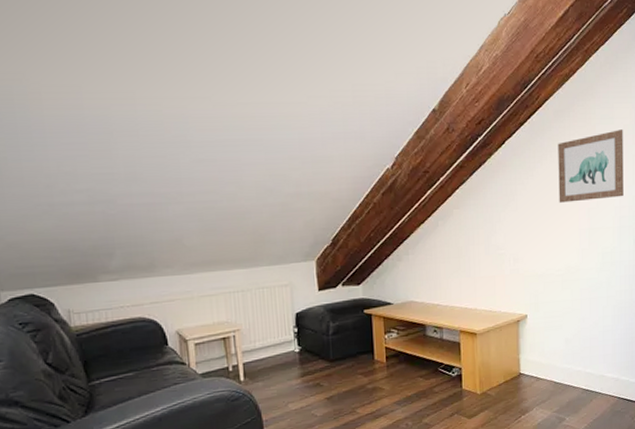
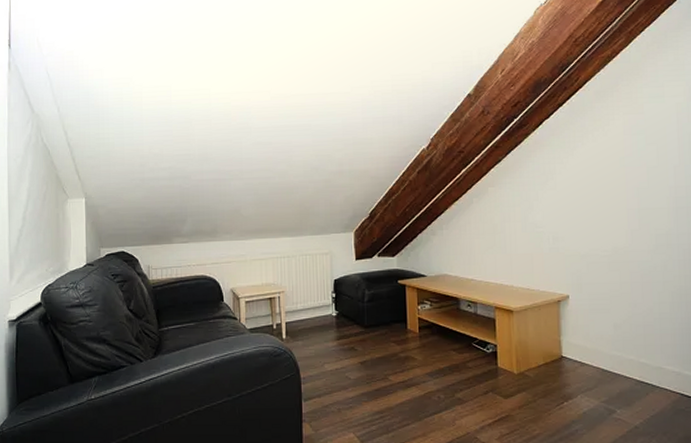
wall art: present [558,130,624,203] -> none [600,108,679,182]

